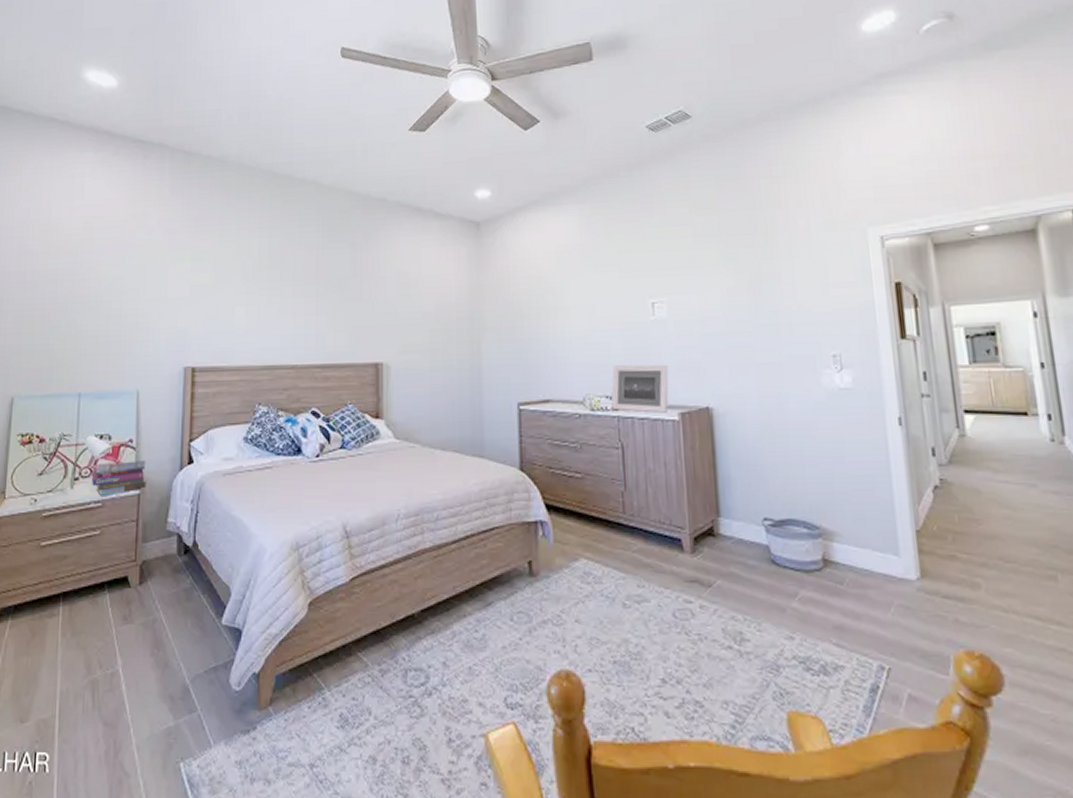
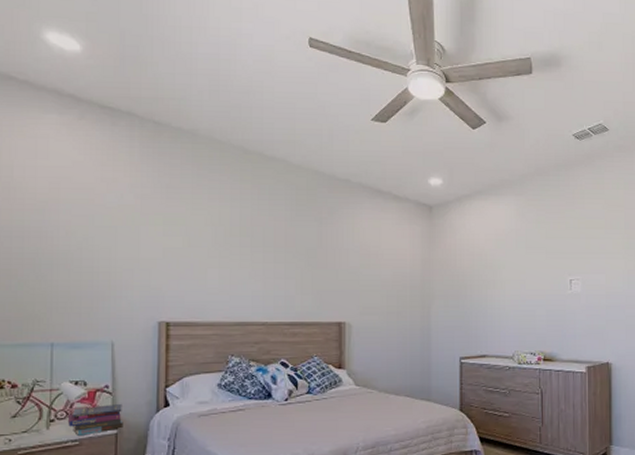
picture frame: present [611,364,669,413] -> none [535,328,580,366]

